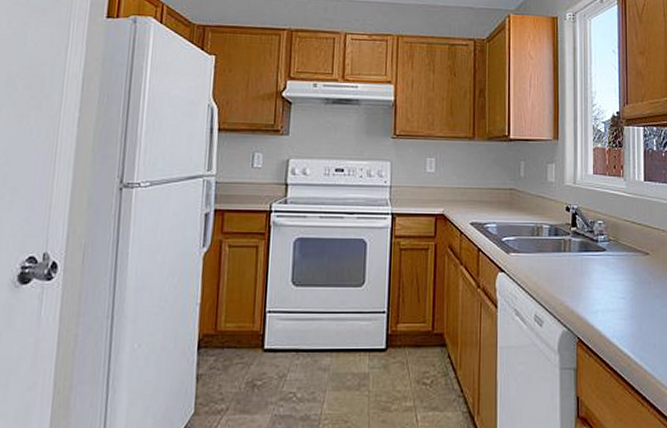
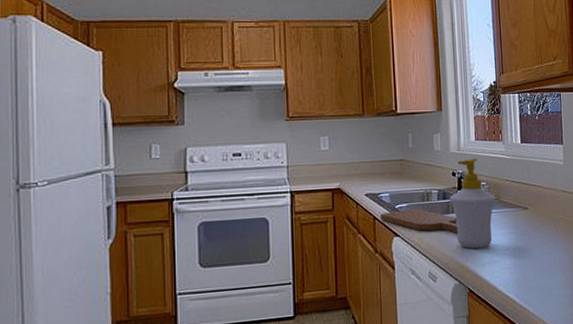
cutting board: none [485,243,570,274] -> present [380,209,458,233]
soap bottle: none [562,193,613,294] -> present [450,158,495,249]

